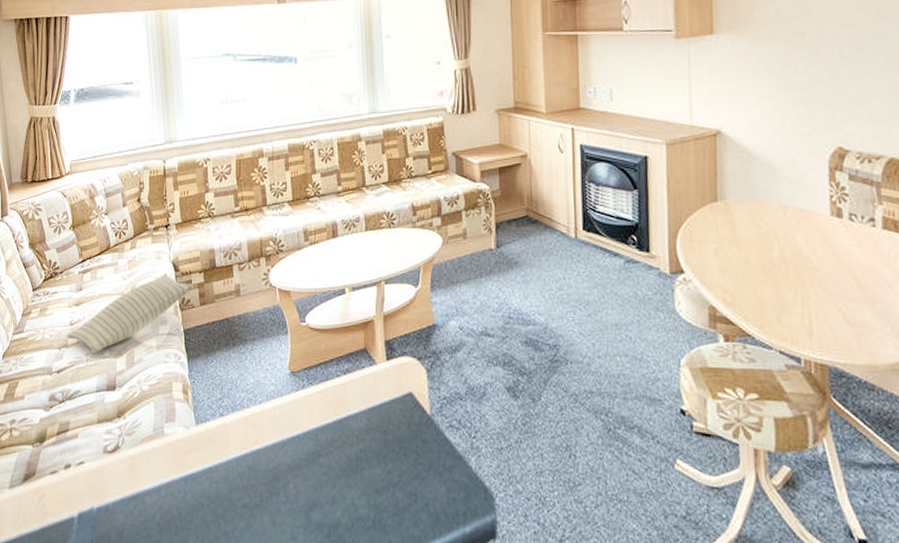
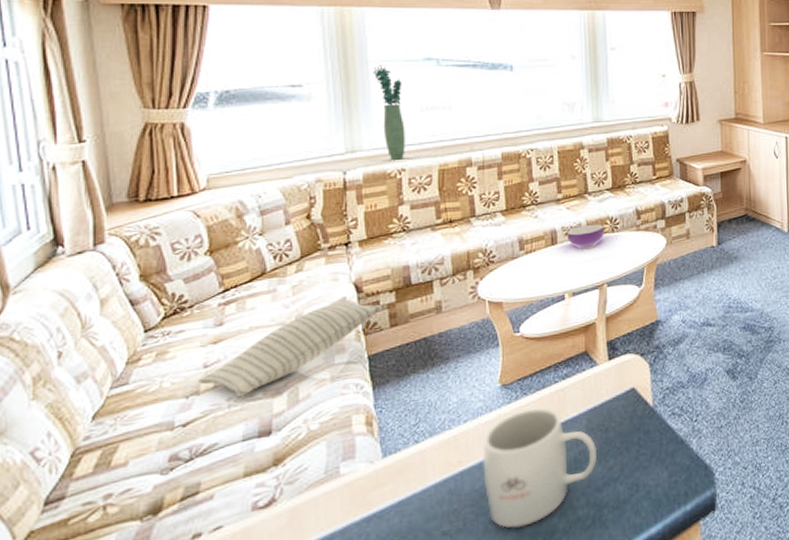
vase: none [184,62,210,150] -> present [373,65,405,160]
mug: none [275,399,377,514] -> present [482,408,598,529]
bowl: none [345,218,382,244] -> present [566,224,605,250]

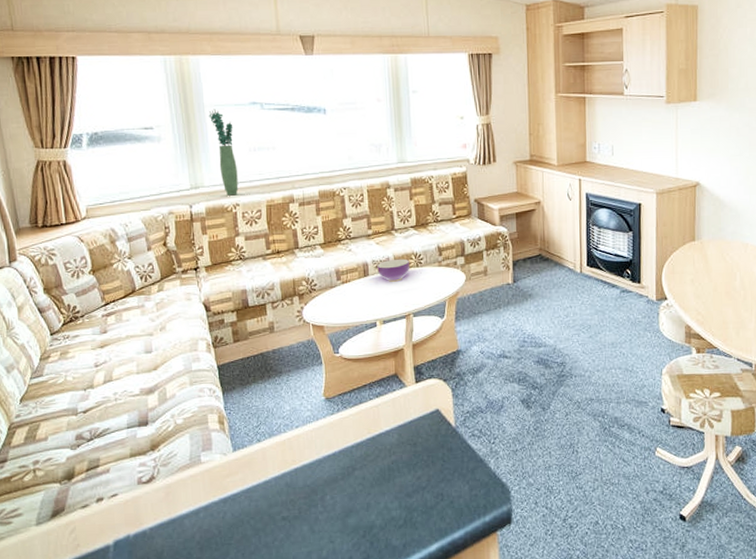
pillow: present [198,295,384,397] -> none [92,313,228,392]
mug: present [482,408,598,529] -> none [312,420,408,520]

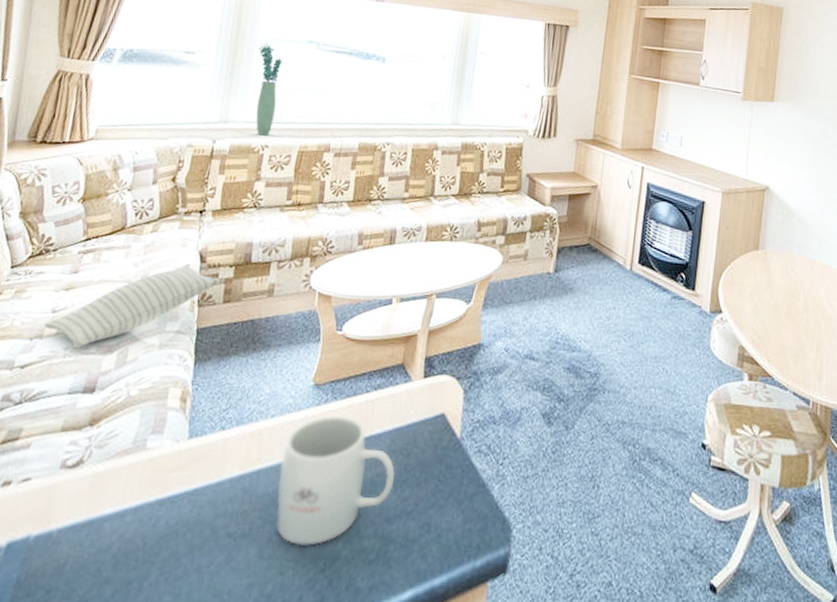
pillow: none [92,313,228,392] -> present [44,263,221,348]
mug: none [312,420,408,520] -> present [276,415,396,546]
bowl: present [376,258,410,282] -> none [405,228,444,255]

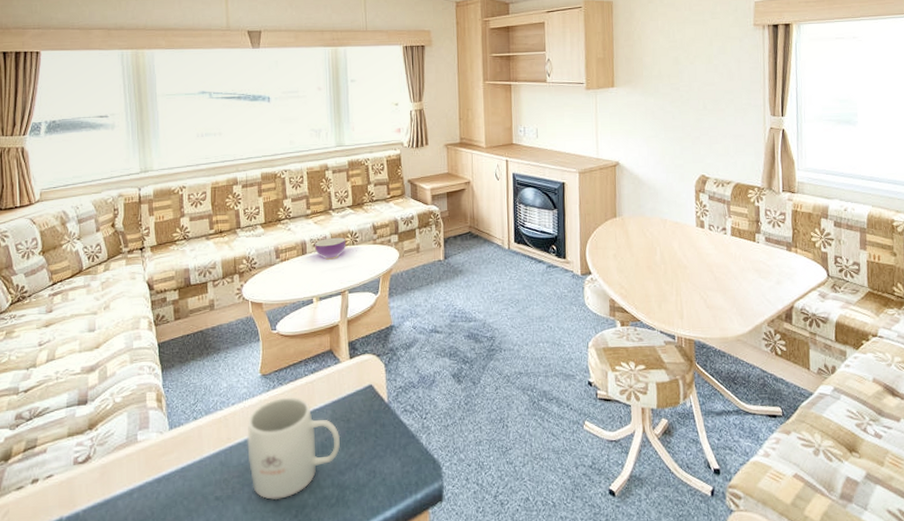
pillow: present [44,263,221,348] -> none [35,292,170,371]
vase: present [255,42,283,136] -> none [160,98,186,179]
bowl: none [405,228,444,255] -> present [314,237,346,260]

